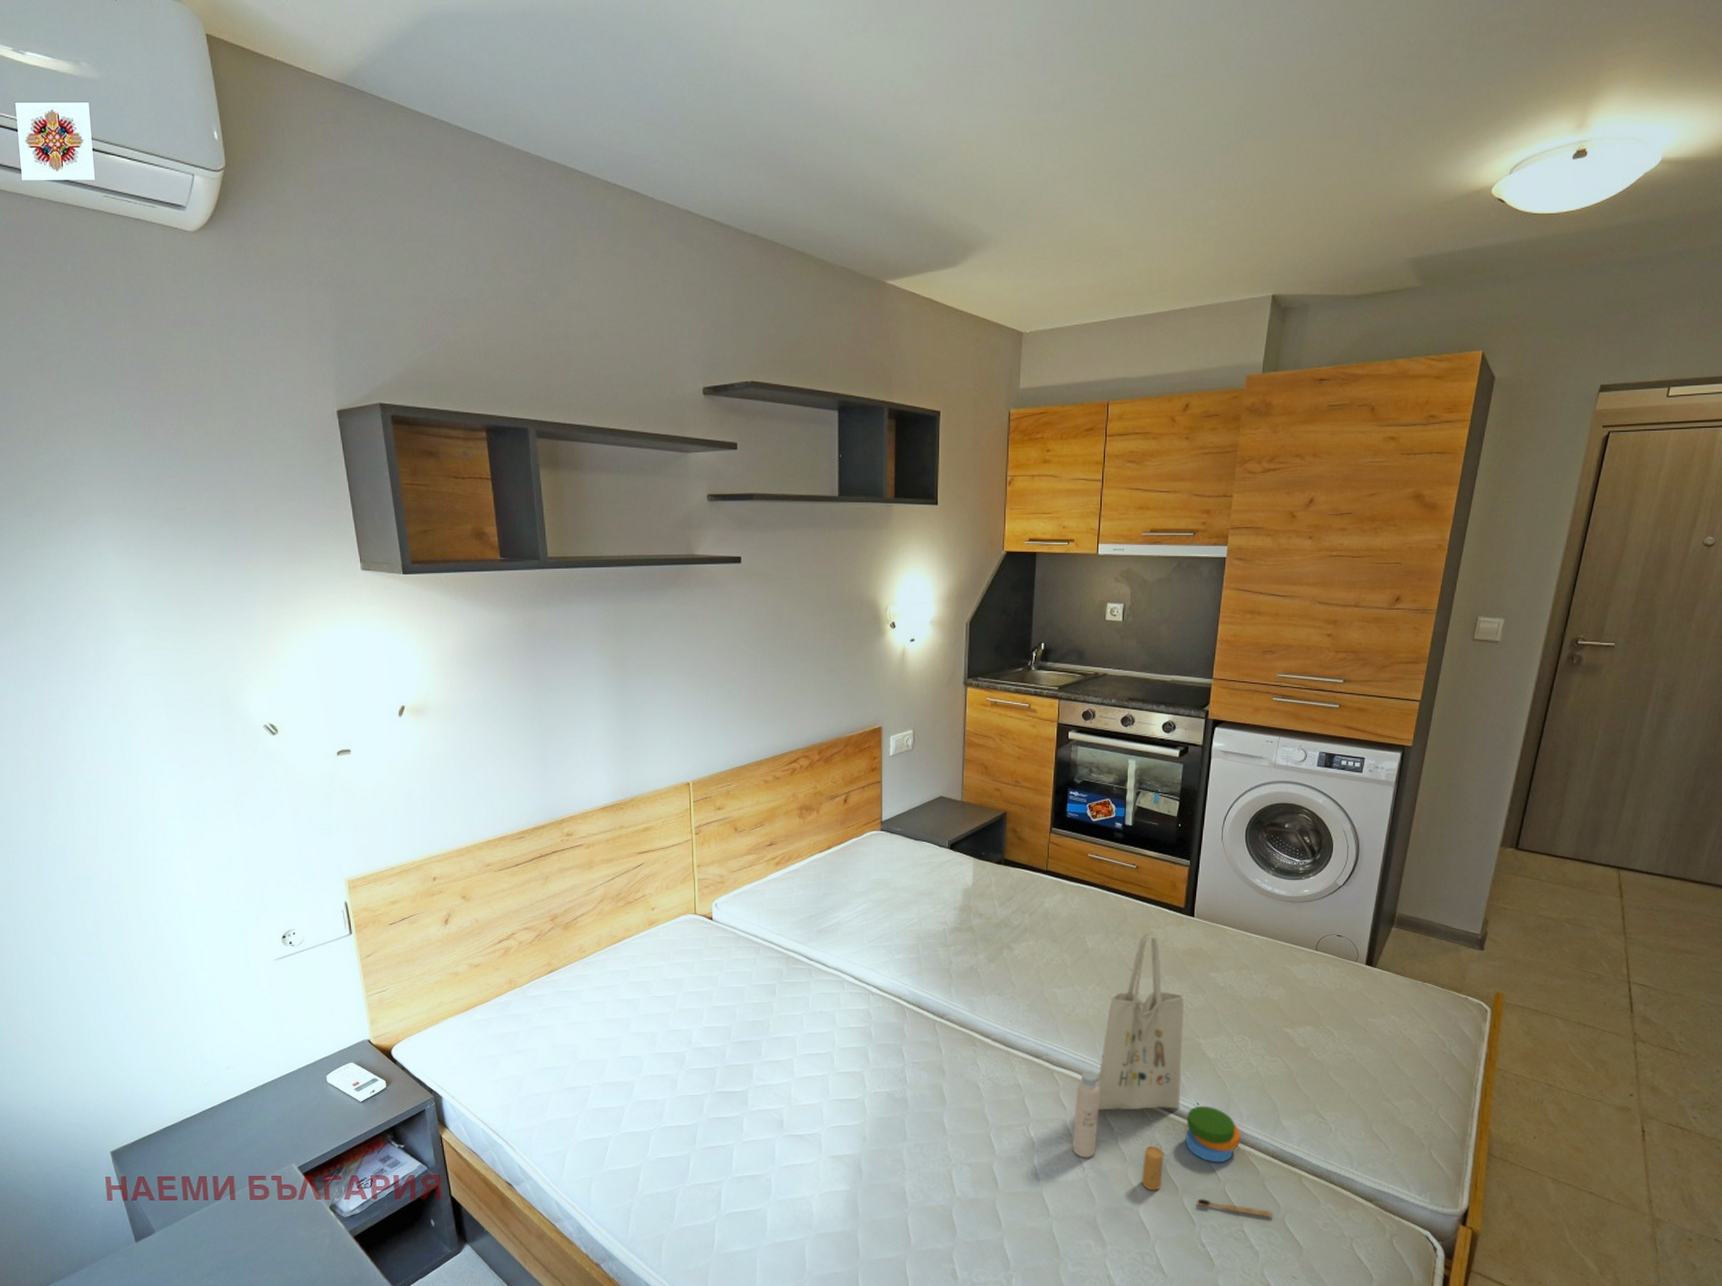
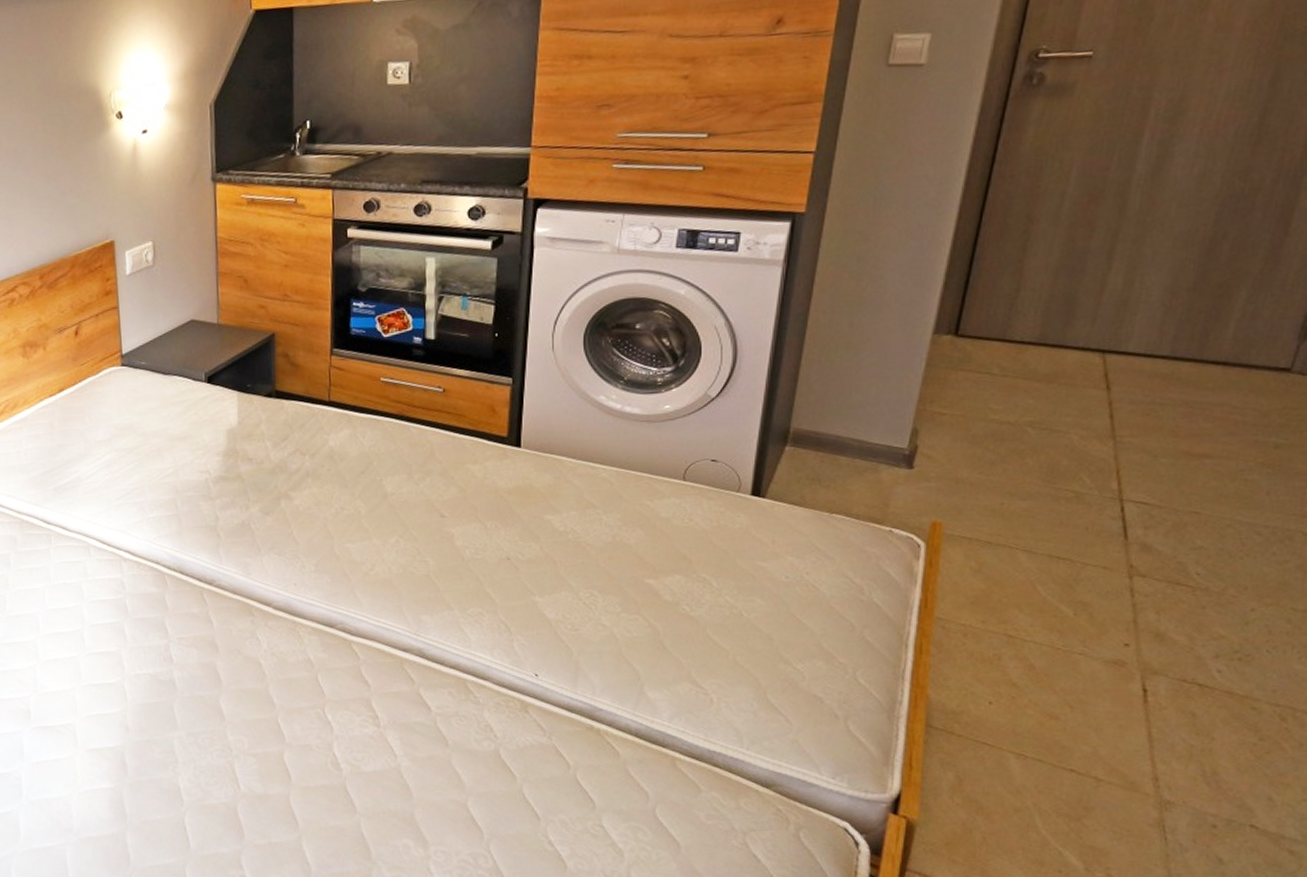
tote bag: present [1072,933,1274,1217] -> none [380,470,641,809]

